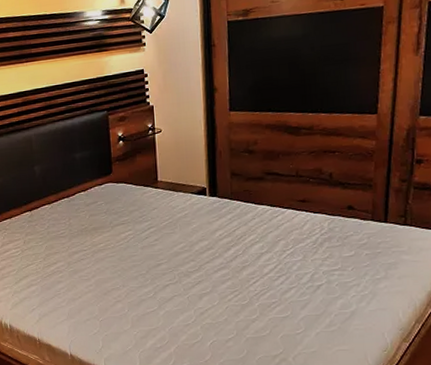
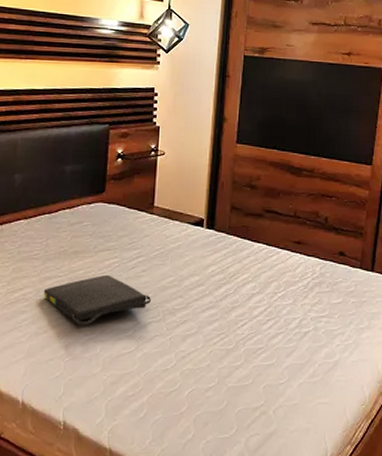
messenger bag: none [73,245,166,291] -> present [43,274,151,326]

